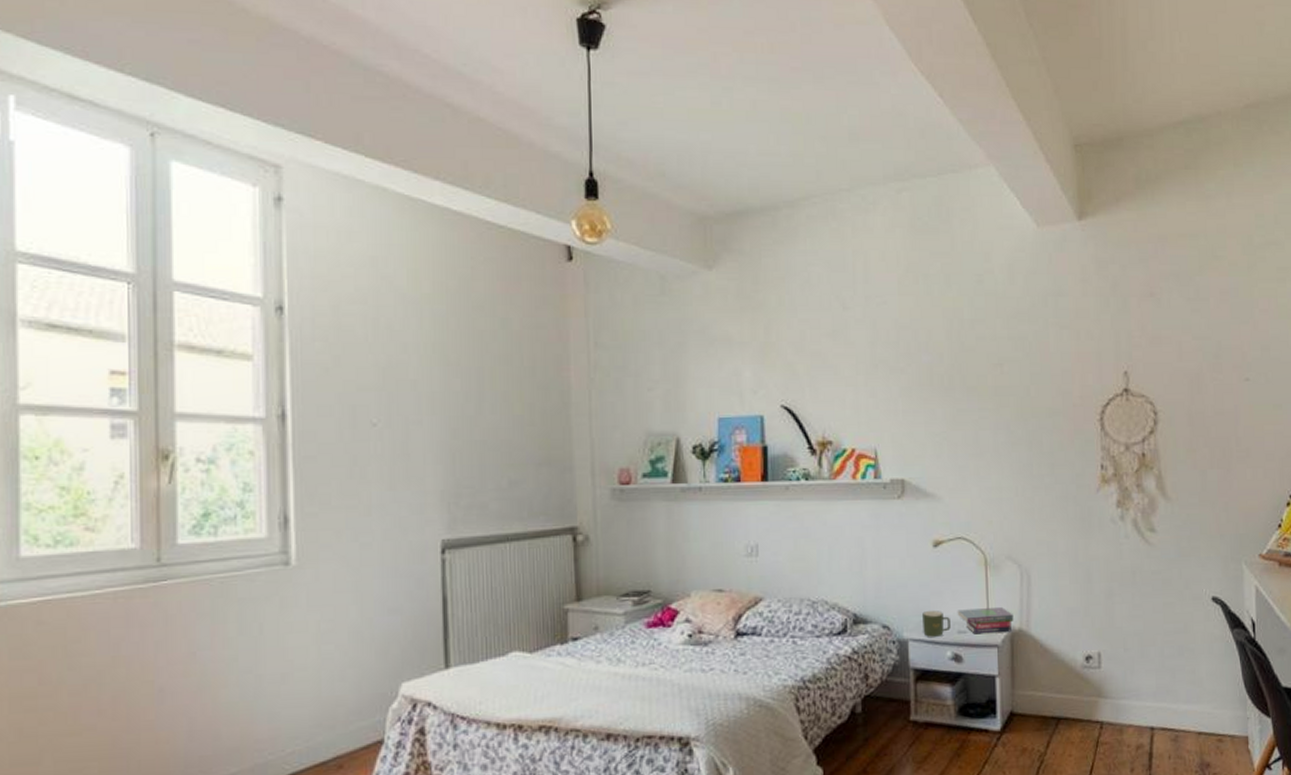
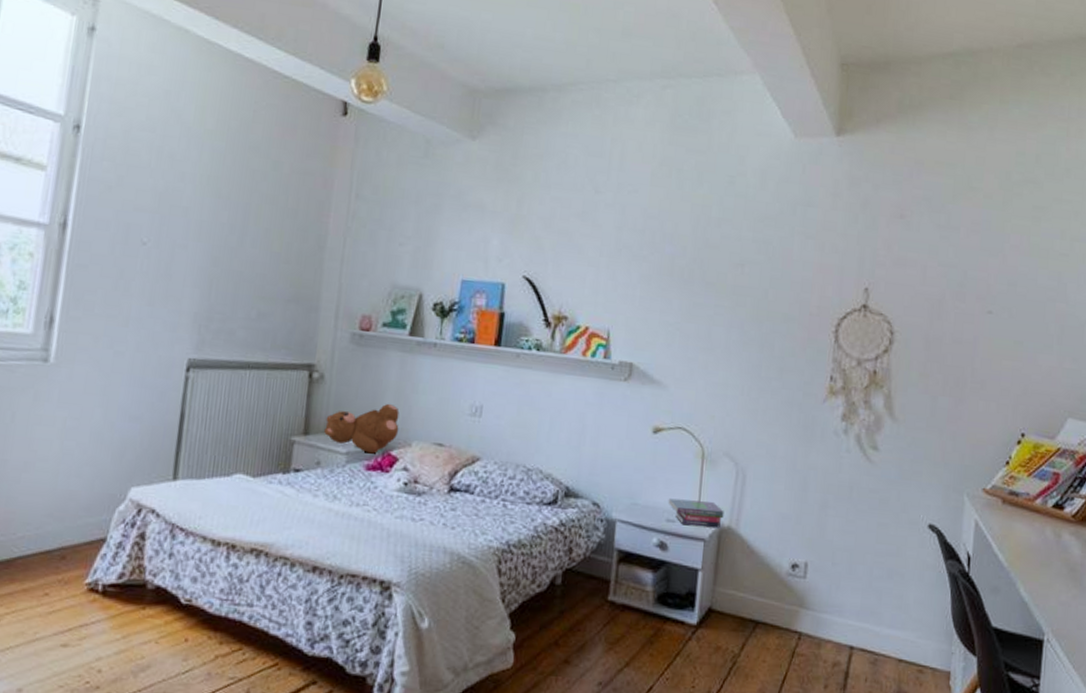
teddy bear: none [597,556,675,611] -> present [324,403,400,454]
mug: present [922,611,951,638] -> none [632,495,661,523]

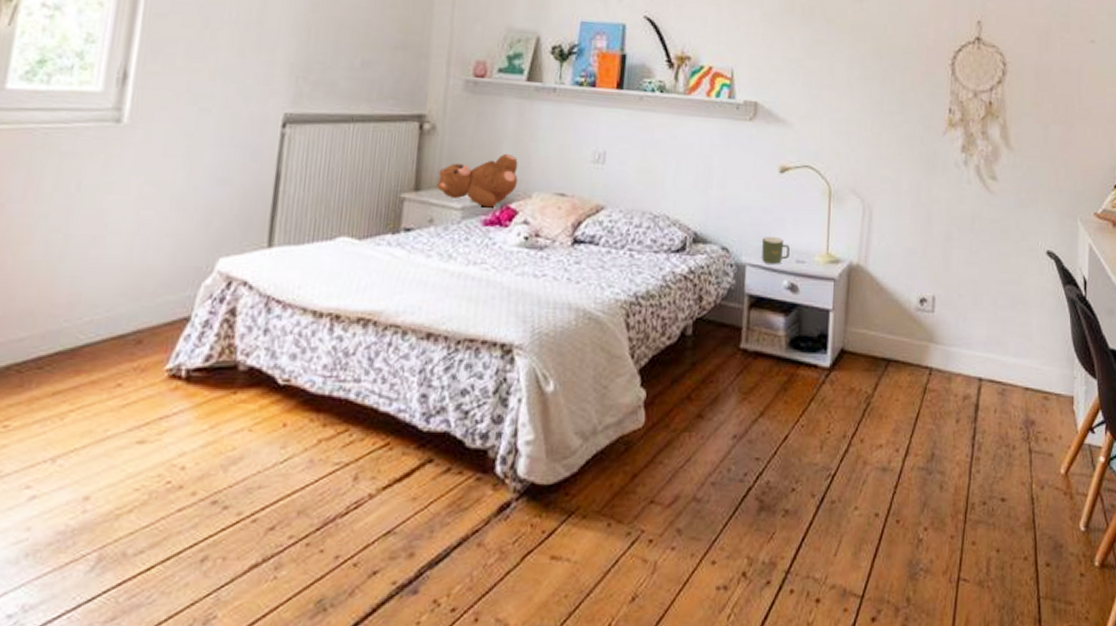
mug: none [632,495,661,523] -> present [761,237,790,266]
books: present [668,498,724,529] -> none [797,239,853,267]

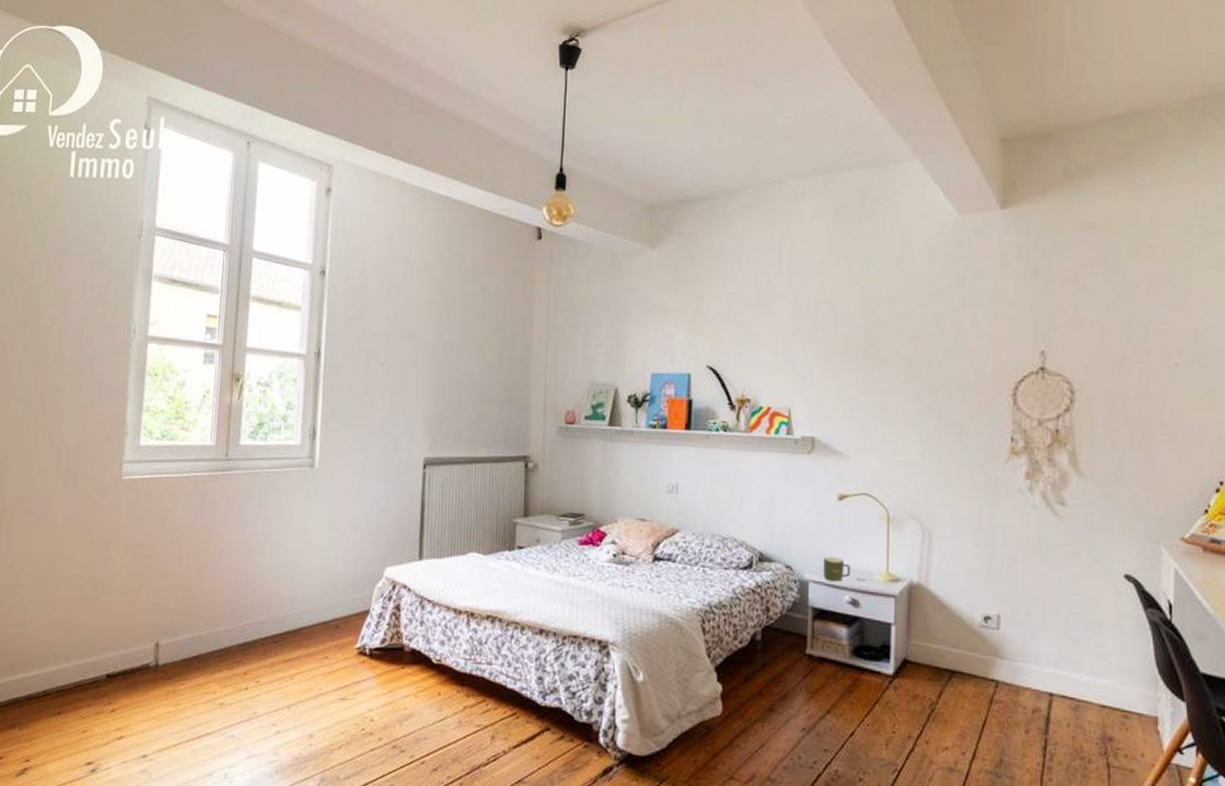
teddy bear: present [437,153,518,208] -> none [541,486,605,531]

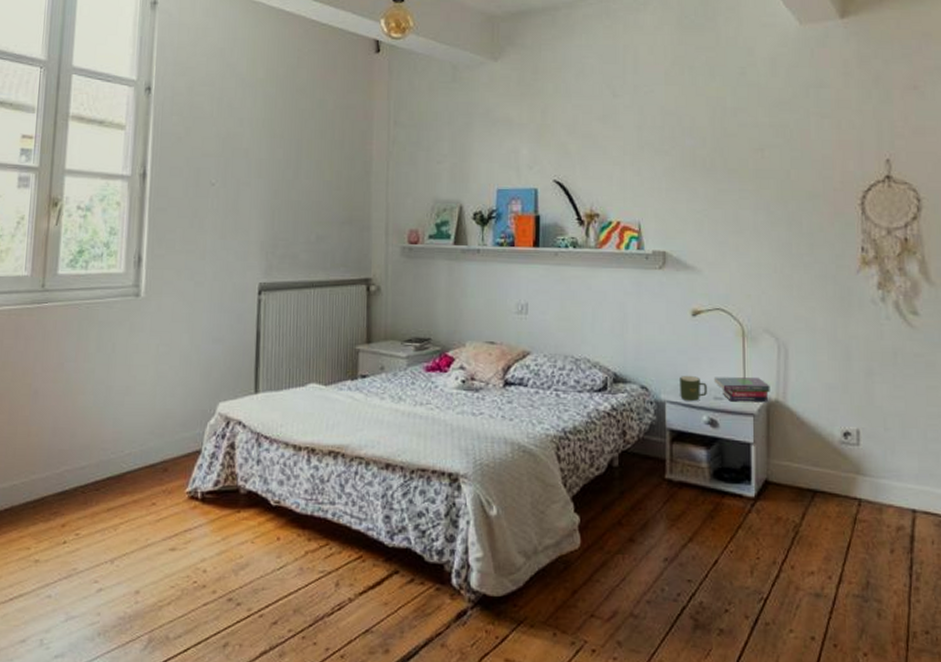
books: none [857,559,913,585] -> present [713,377,770,403]

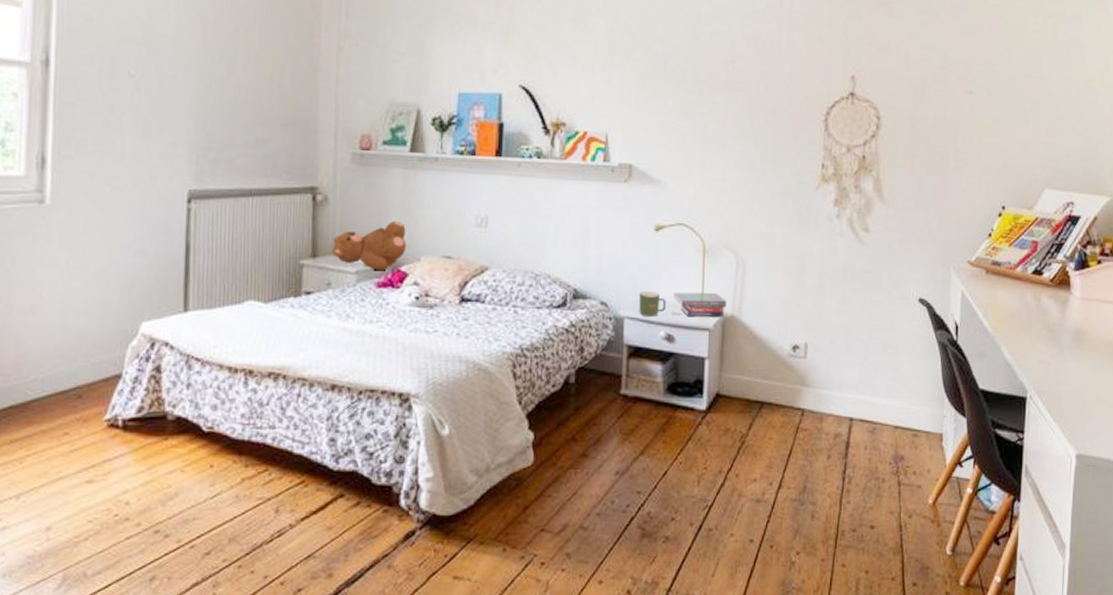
teddy bear: none [385,308,453,356] -> present [332,220,407,271]

